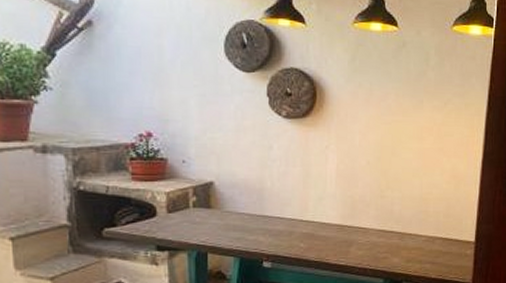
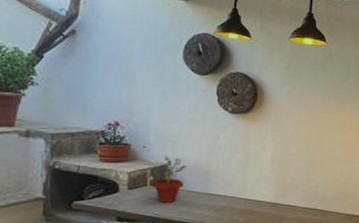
potted plant: none [194,171,235,227] -> present [151,155,187,202]

